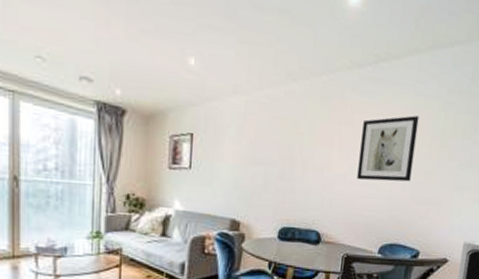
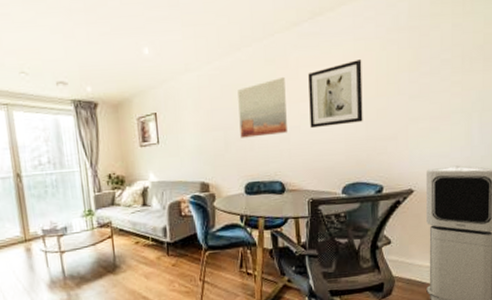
wall art: none [282,119,339,181] -> present [238,76,287,138]

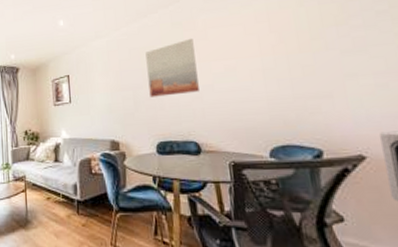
wall art: present [308,59,363,129] -> none [218,17,286,87]

